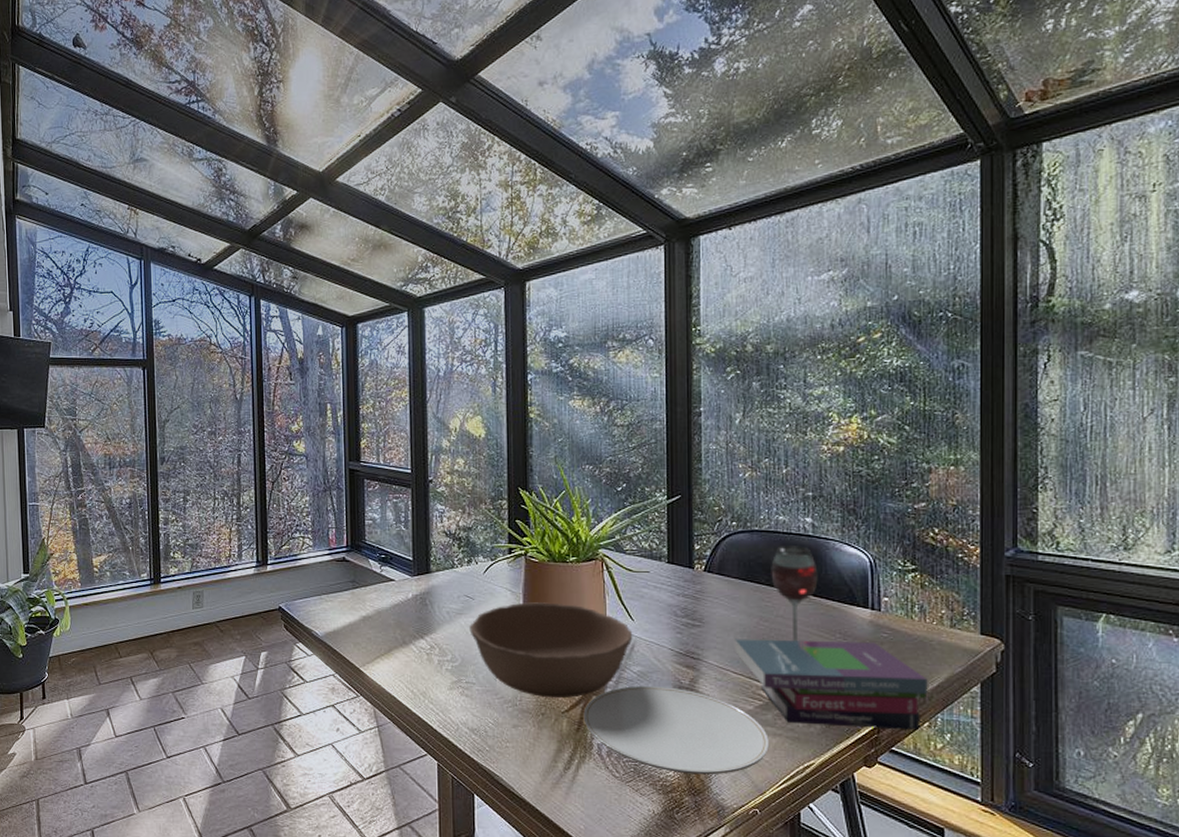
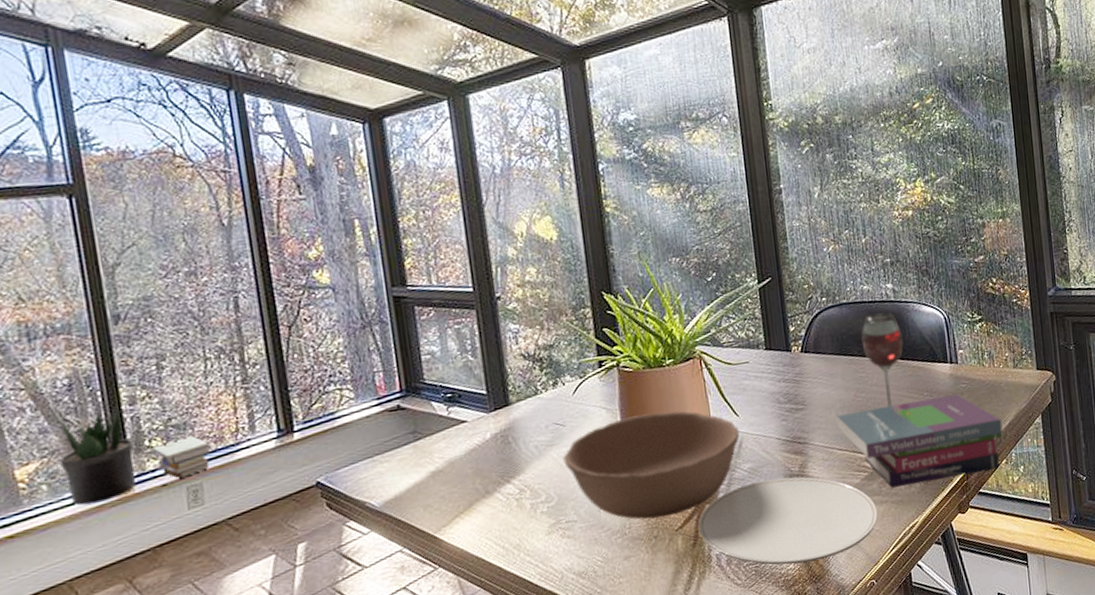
planter: none [119,524,163,592] -> present [58,406,136,506]
books: none [174,554,211,585] -> present [151,435,211,479]

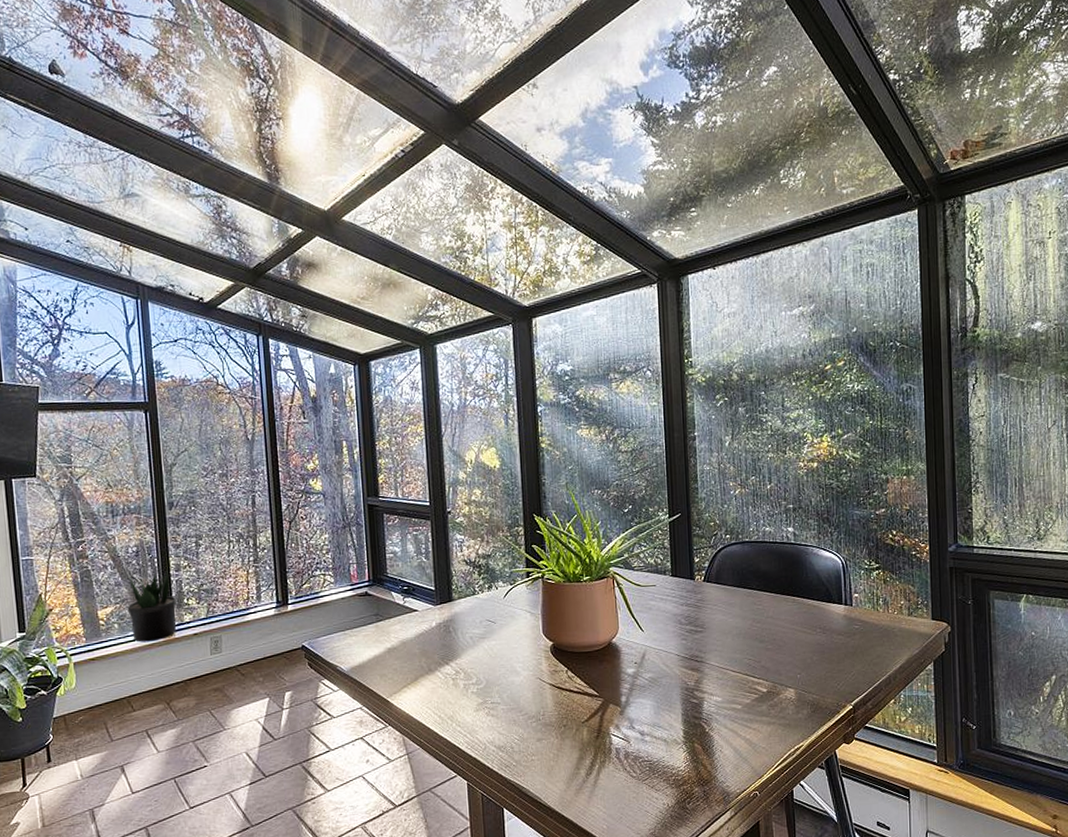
books: present [151,435,211,479] -> none [188,598,229,631]
bowl: present [563,410,740,520] -> none [492,620,644,710]
plate: present [698,476,878,566] -> none [601,689,766,767]
books: present [835,394,1002,488] -> none [731,634,892,711]
wineglass: present [861,312,904,407] -> none [760,553,800,638]

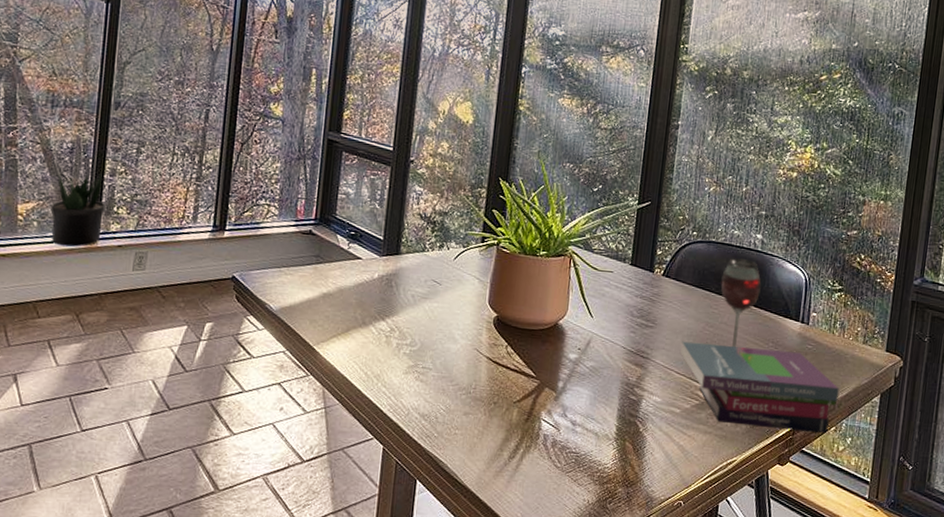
books: none [731,634,892,711] -> present [680,341,839,434]
wineglass: none [760,553,800,638] -> present [720,258,761,347]

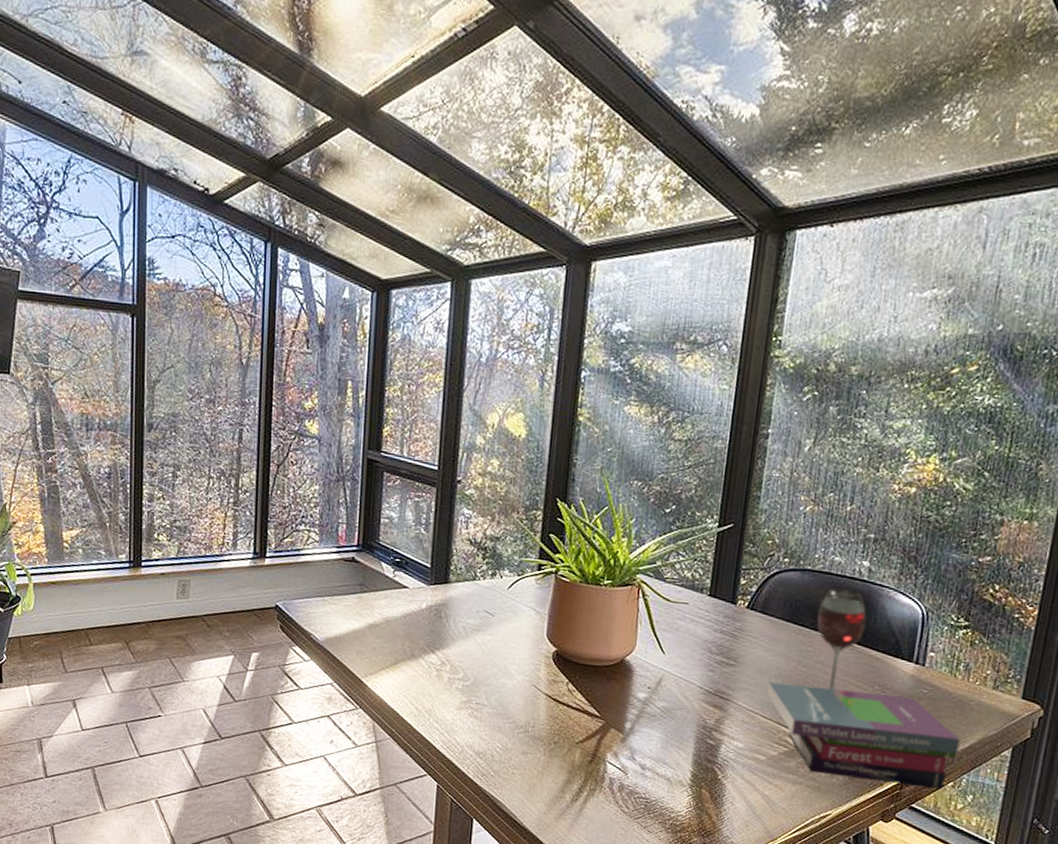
planter: present [50,170,106,247] -> none [94,496,146,575]

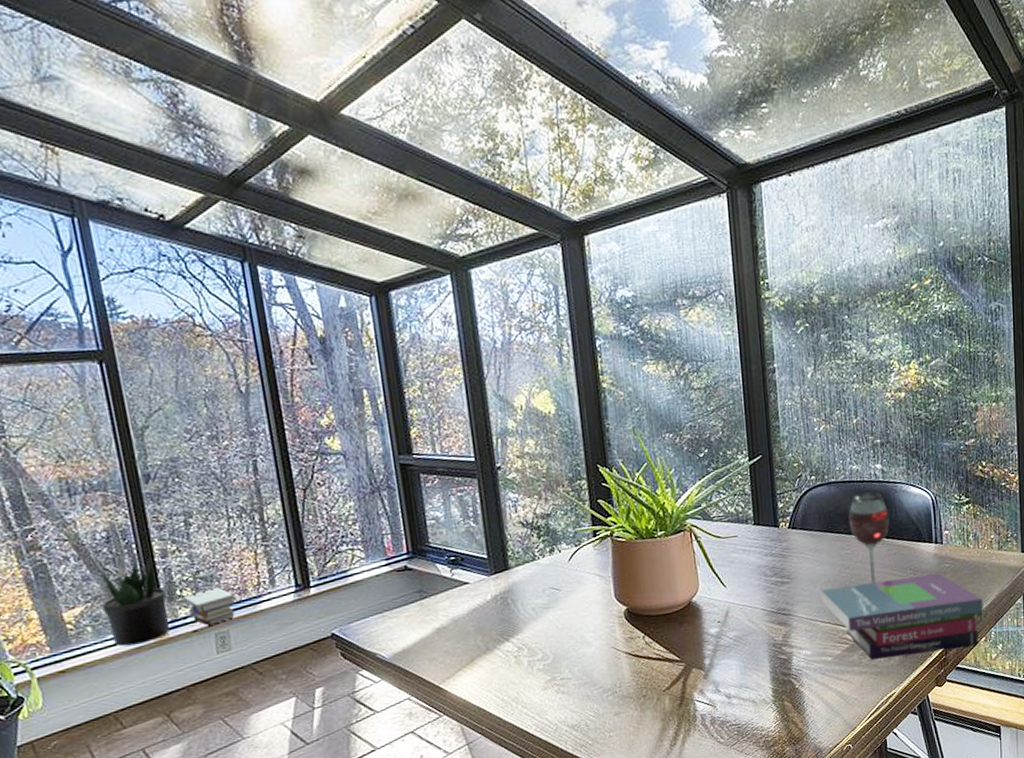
planter: none [94,496,146,575] -> present [98,558,170,647]
books: none [158,538,201,572] -> present [182,586,236,626]

